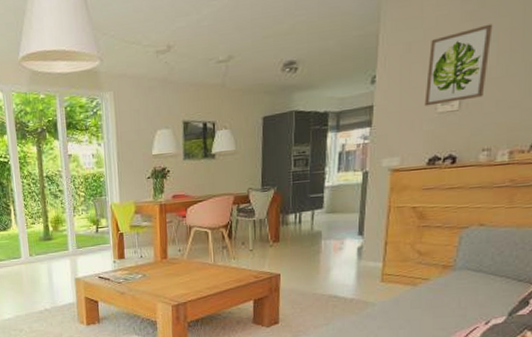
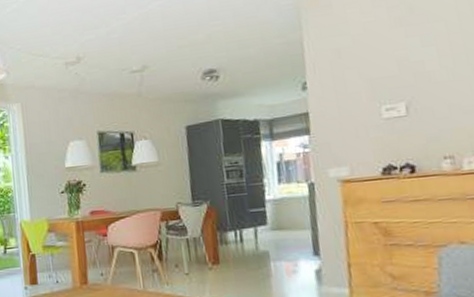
wall art: present [424,23,493,106] -> none [361,28,432,112]

